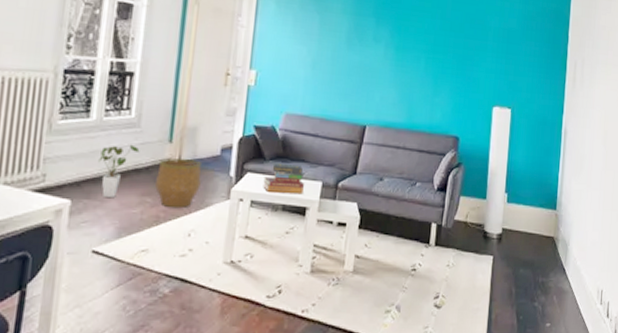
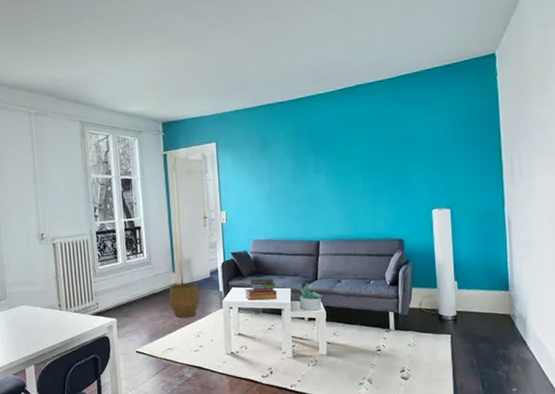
house plant: present [98,144,140,199] -> none [129,277,154,316]
succulent plant: none [330,177,359,214] -> present [299,283,322,311]

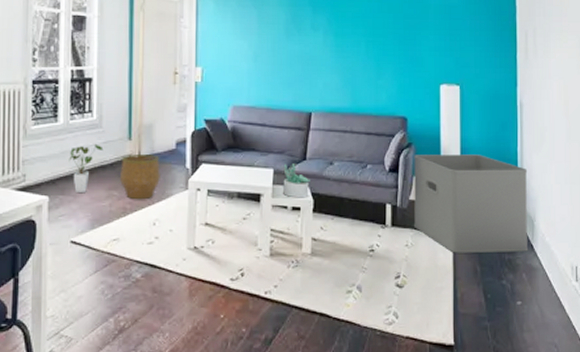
house plant: none [129,277,154,316] -> present [69,143,104,194]
books: present [245,277,278,300] -> none [218,153,257,182]
storage box: none [412,266,522,350] -> present [414,154,529,253]

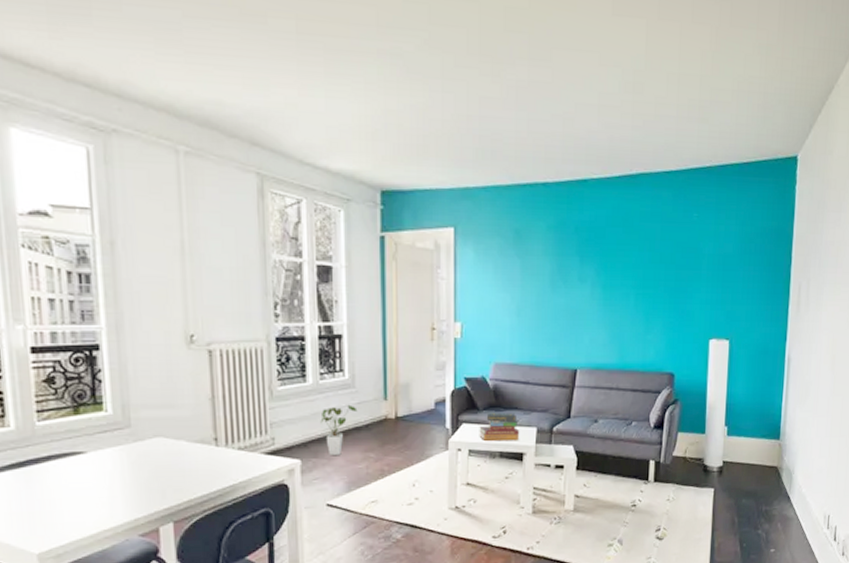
basket: present [120,155,160,200] -> none [376,415,419,462]
books: none [218,153,257,182] -> present [479,412,520,441]
succulent plant: present [283,164,310,198] -> none [546,422,574,457]
storage box: present [414,154,529,253] -> none [676,410,790,506]

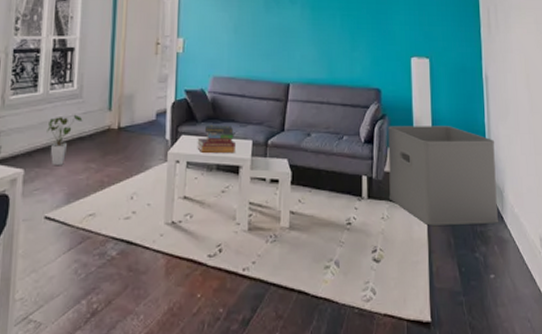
storage box: none [676,410,790,506] -> present [388,126,499,226]

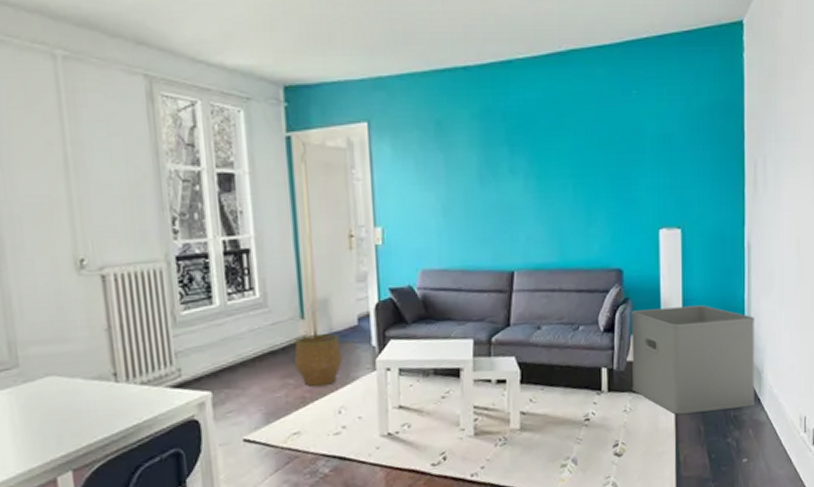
house plant: present [46,114,83,166] -> none [231,326,272,386]
basket: none [98,126,140,173] -> present [293,333,343,387]
books: present [197,124,237,154] -> none [409,324,455,357]

